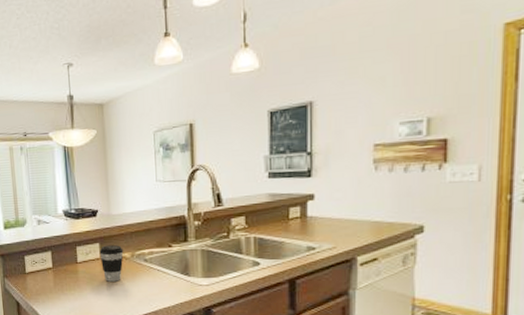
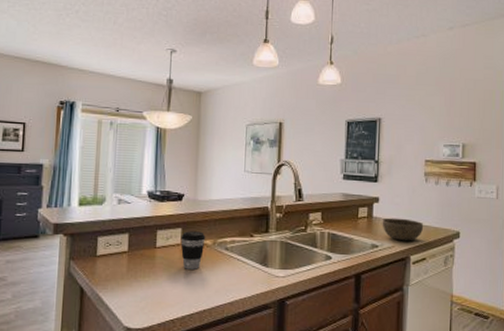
bowl: none [319,215,374,241] -> present [382,218,424,241]

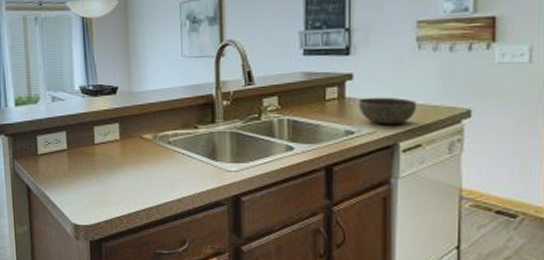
coffee cup: present [181,231,206,270] -> none [119,125,145,166]

